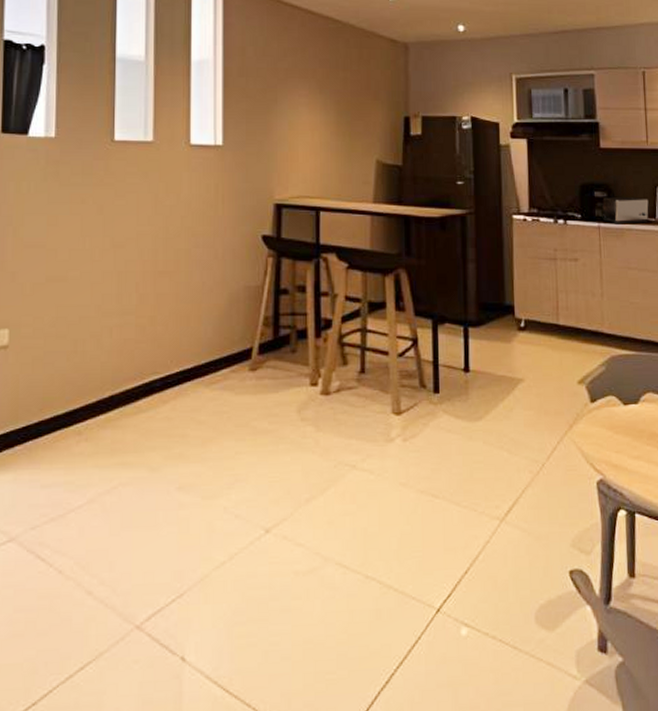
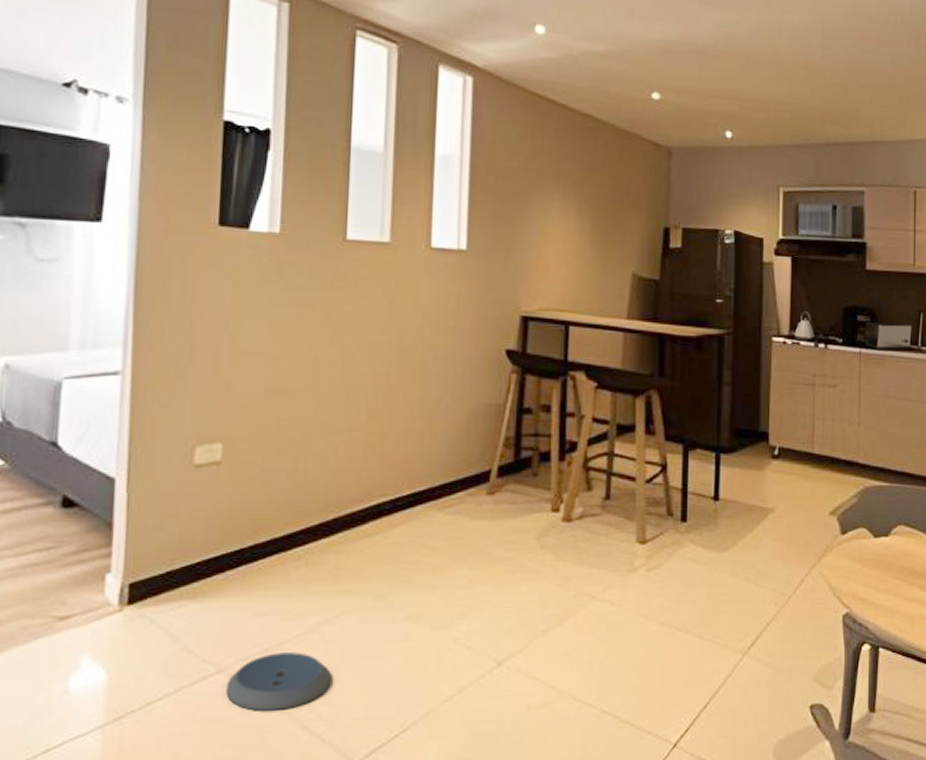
robot vacuum: none [17,521,112,577] -> present [226,652,331,711]
kettle: none [533,189,554,219] -> present [794,311,815,343]

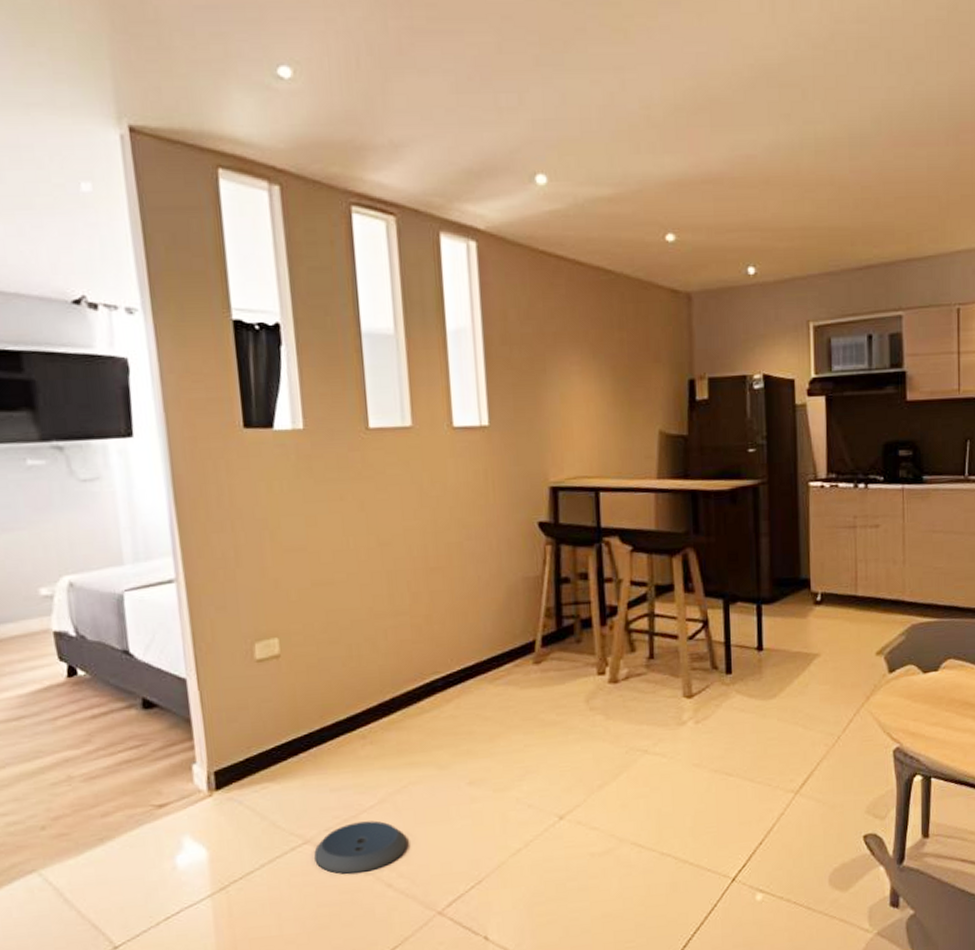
kettle: present [794,311,815,343] -> none [832,451,854,485]
toaster: present [864,321,912,351] -> none [906,452,958,485]

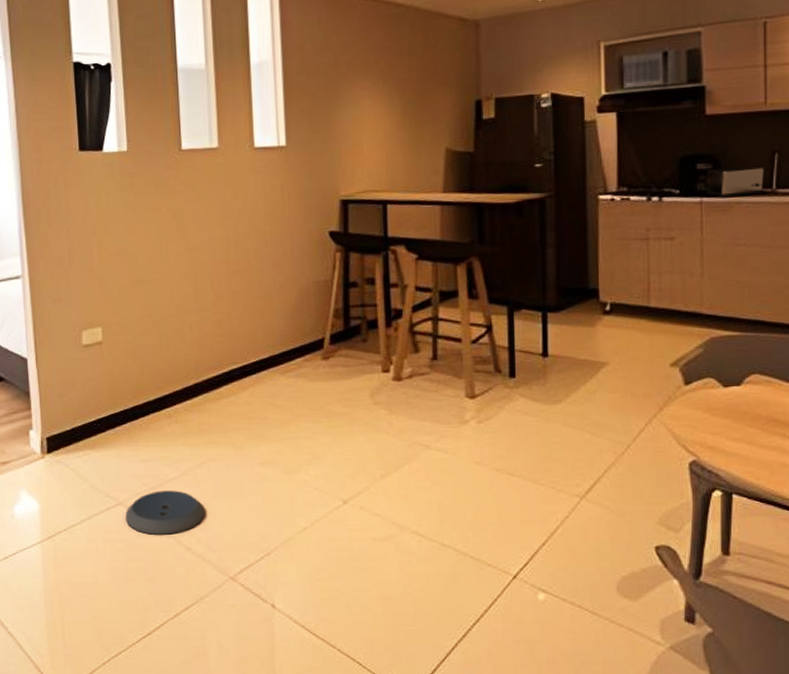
toaster: none [906,452,958,485] -> present [705,165,764,198]

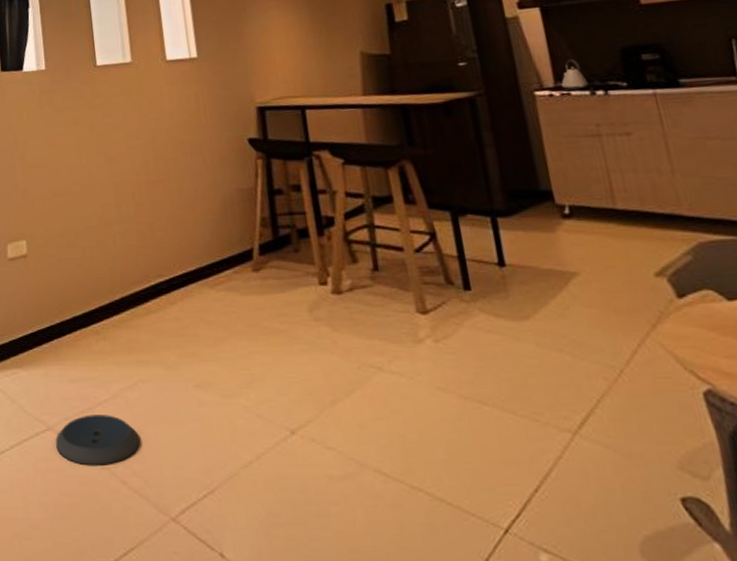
kettle: none [623,165,647,198] -> present [561,59,589,93]
toaster: present [705,165,764,198] -> none [654,53,726,89]

